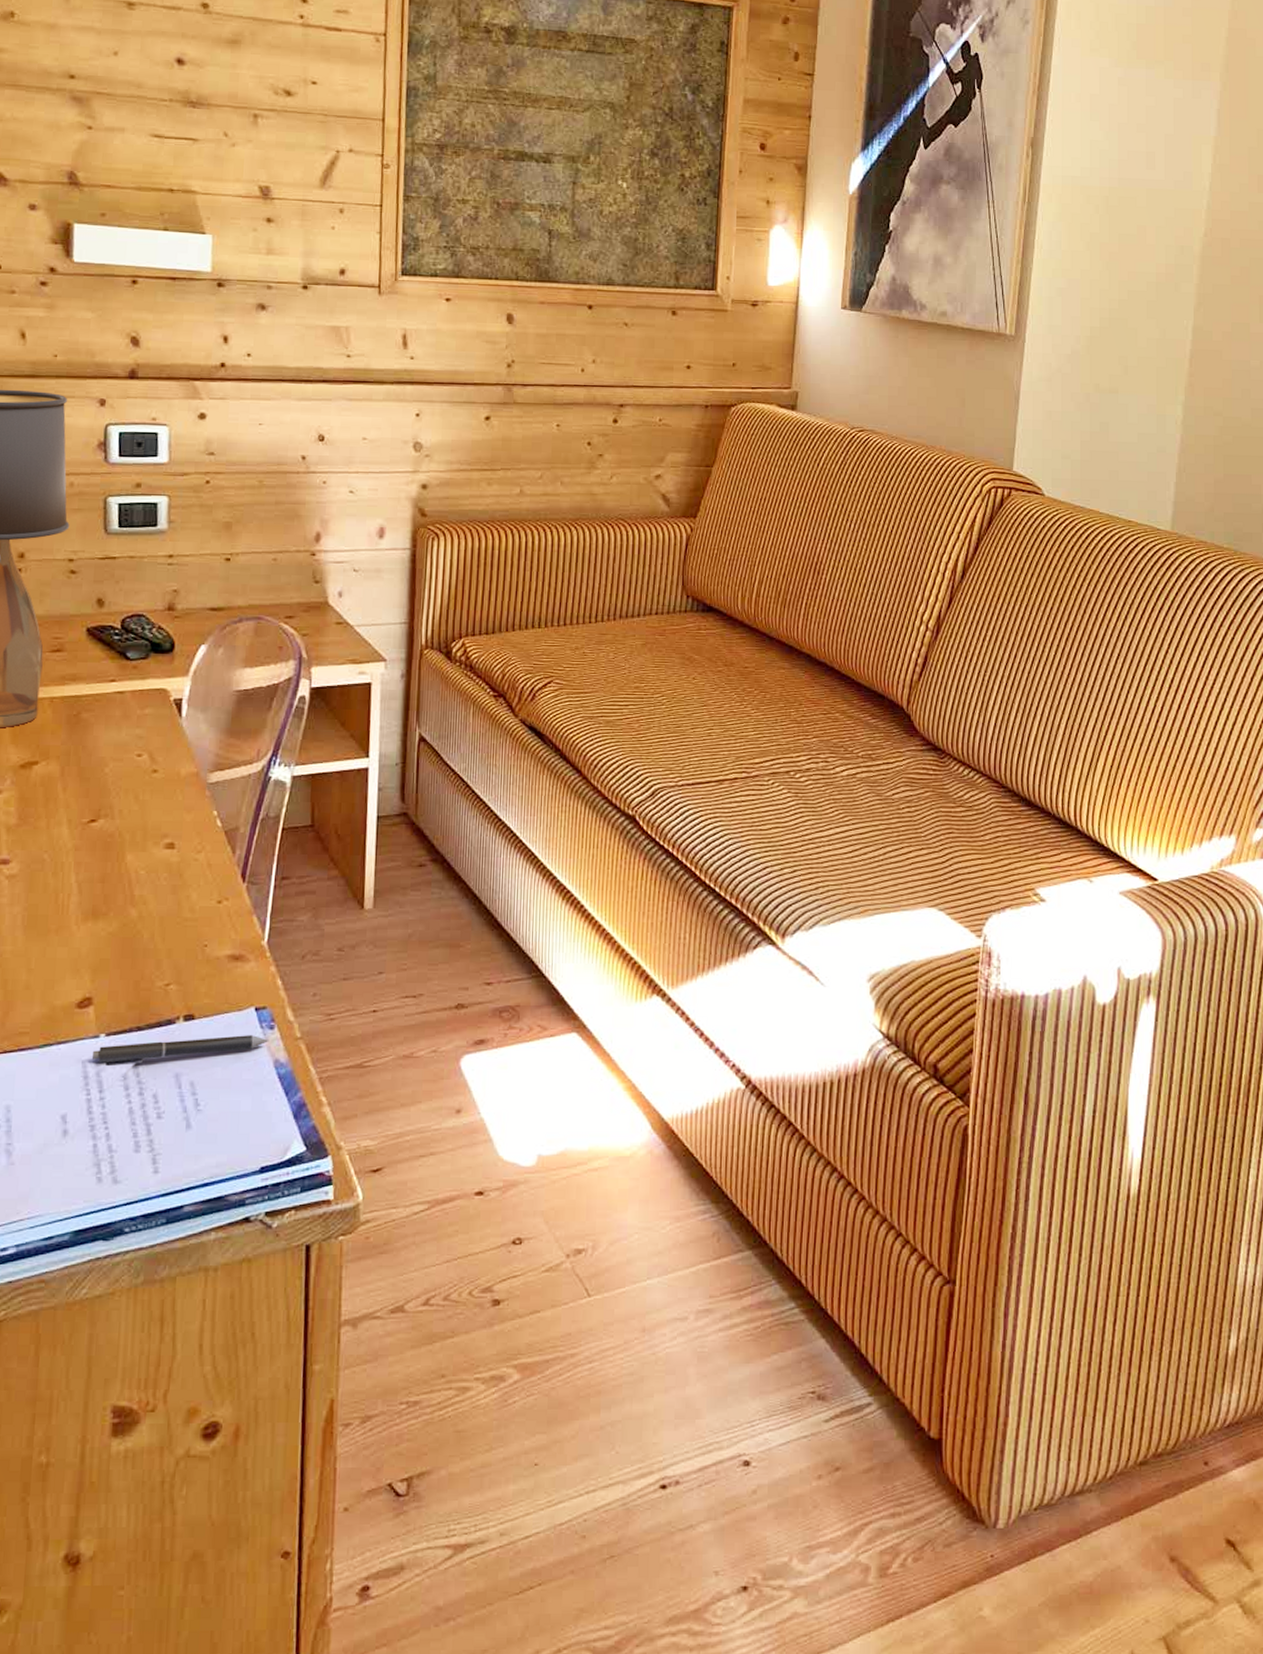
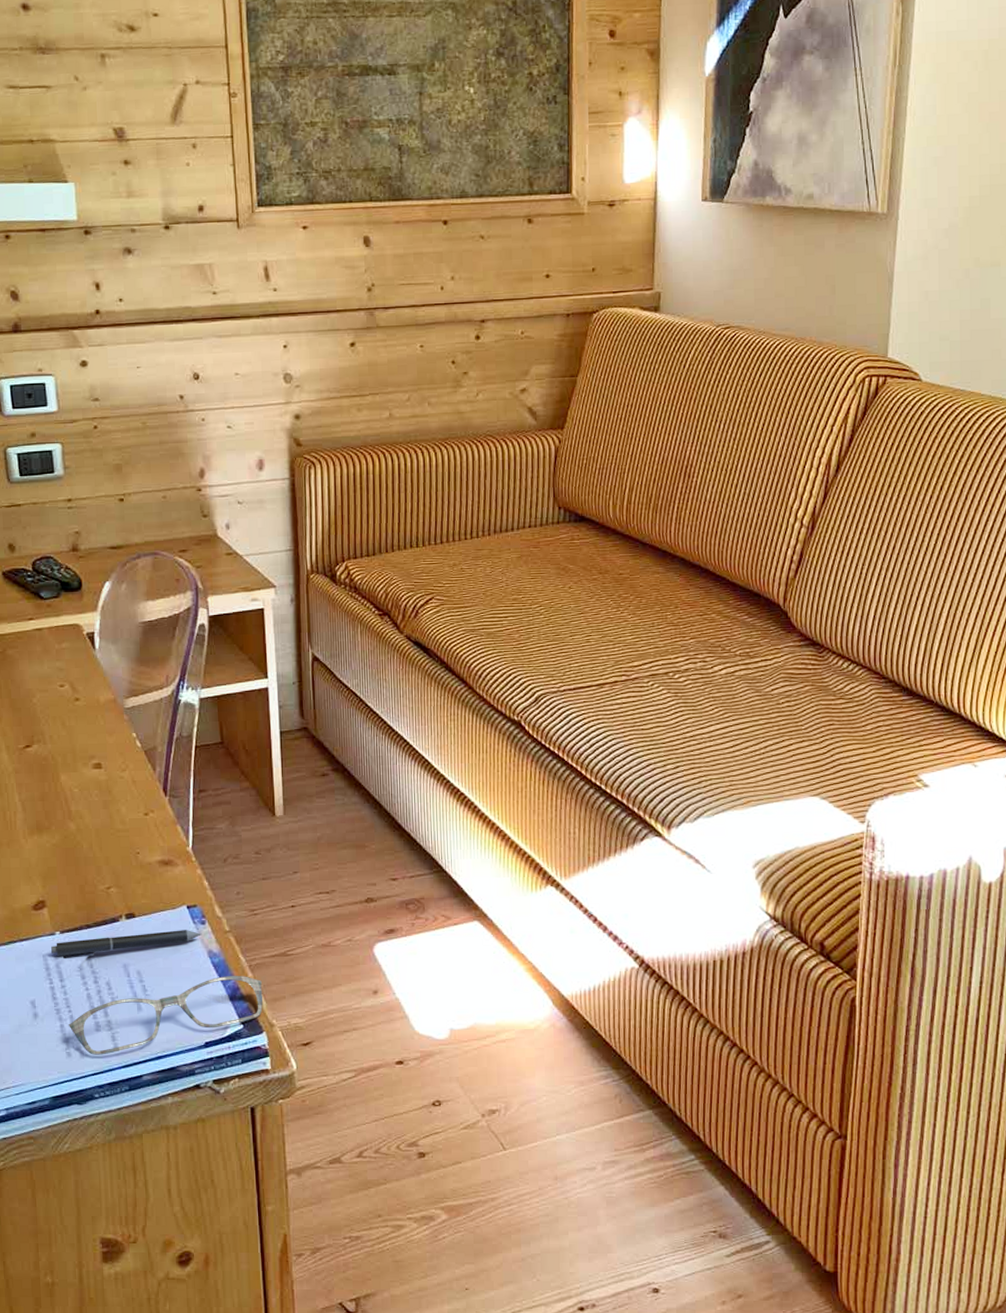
eyeglasses: none [103,1090,332,1181] -> present [69,976,263,1055]

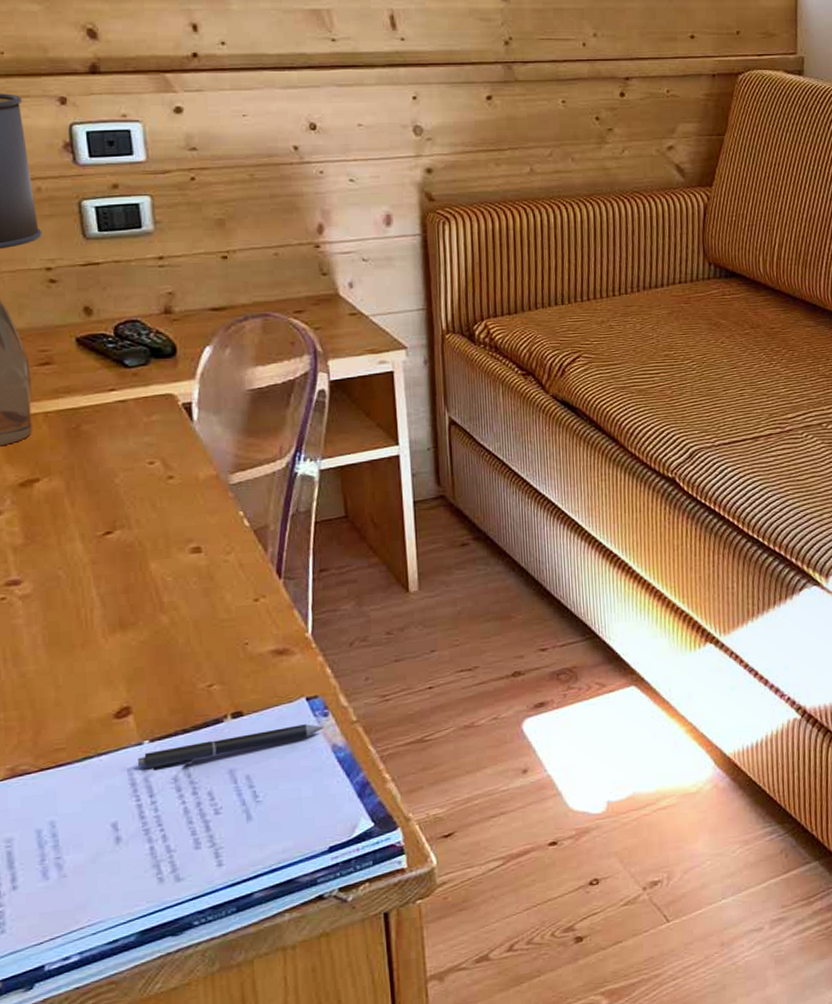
eyeglasses: present [69,976,263,1055] -> none [161,768,397,877]

